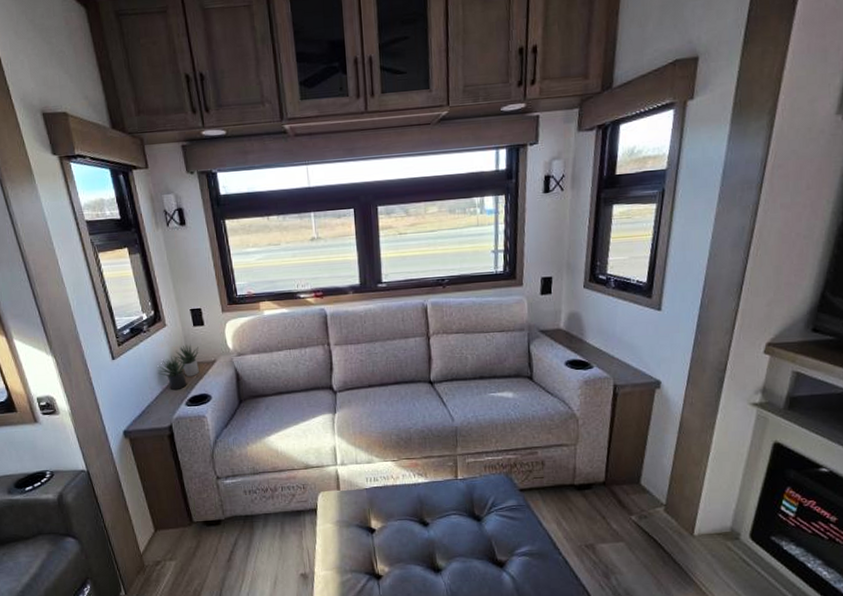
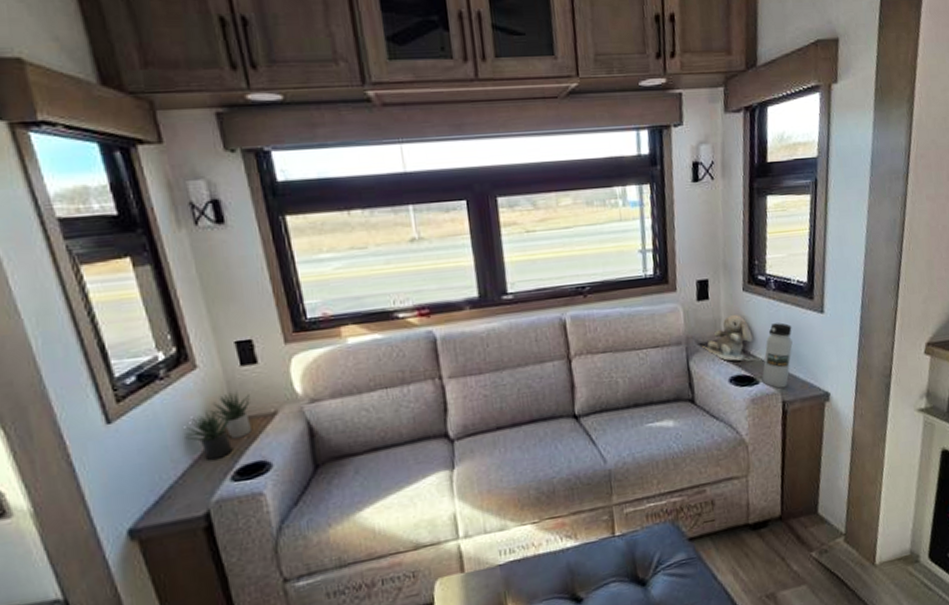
stuffed animal: none [543,307,596,349] -> present [702,314,761,362]
water bottle: none [596,317,628,374] -> present [762,322,793,389]

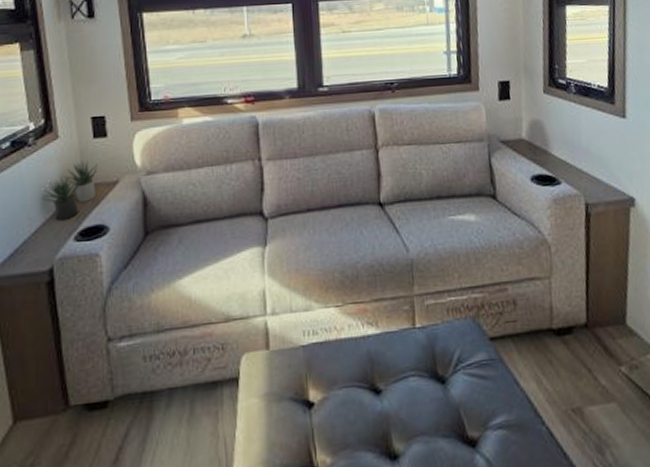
stuffed animal: present [702,314,761,362] -> none [504,114,563,162]
water bottle: present [762,322,793,389] -> none [564,125,595,191]

